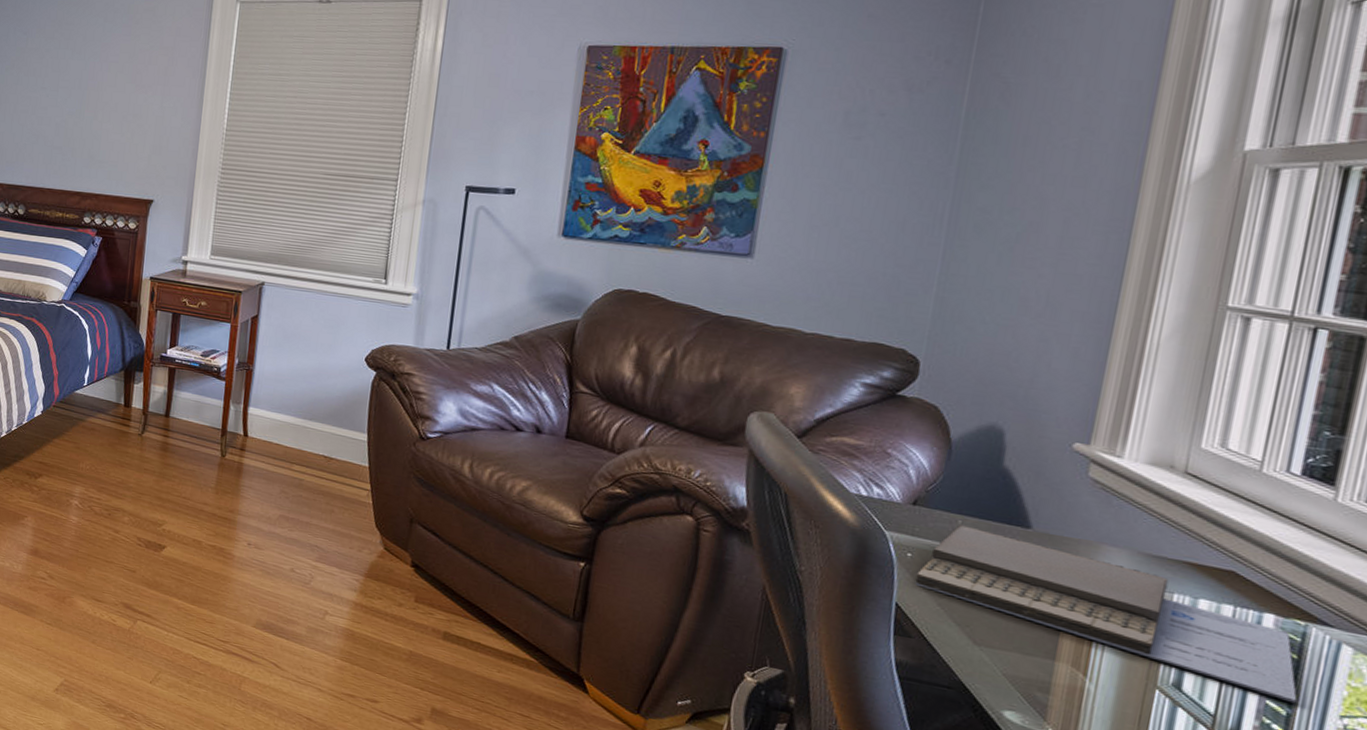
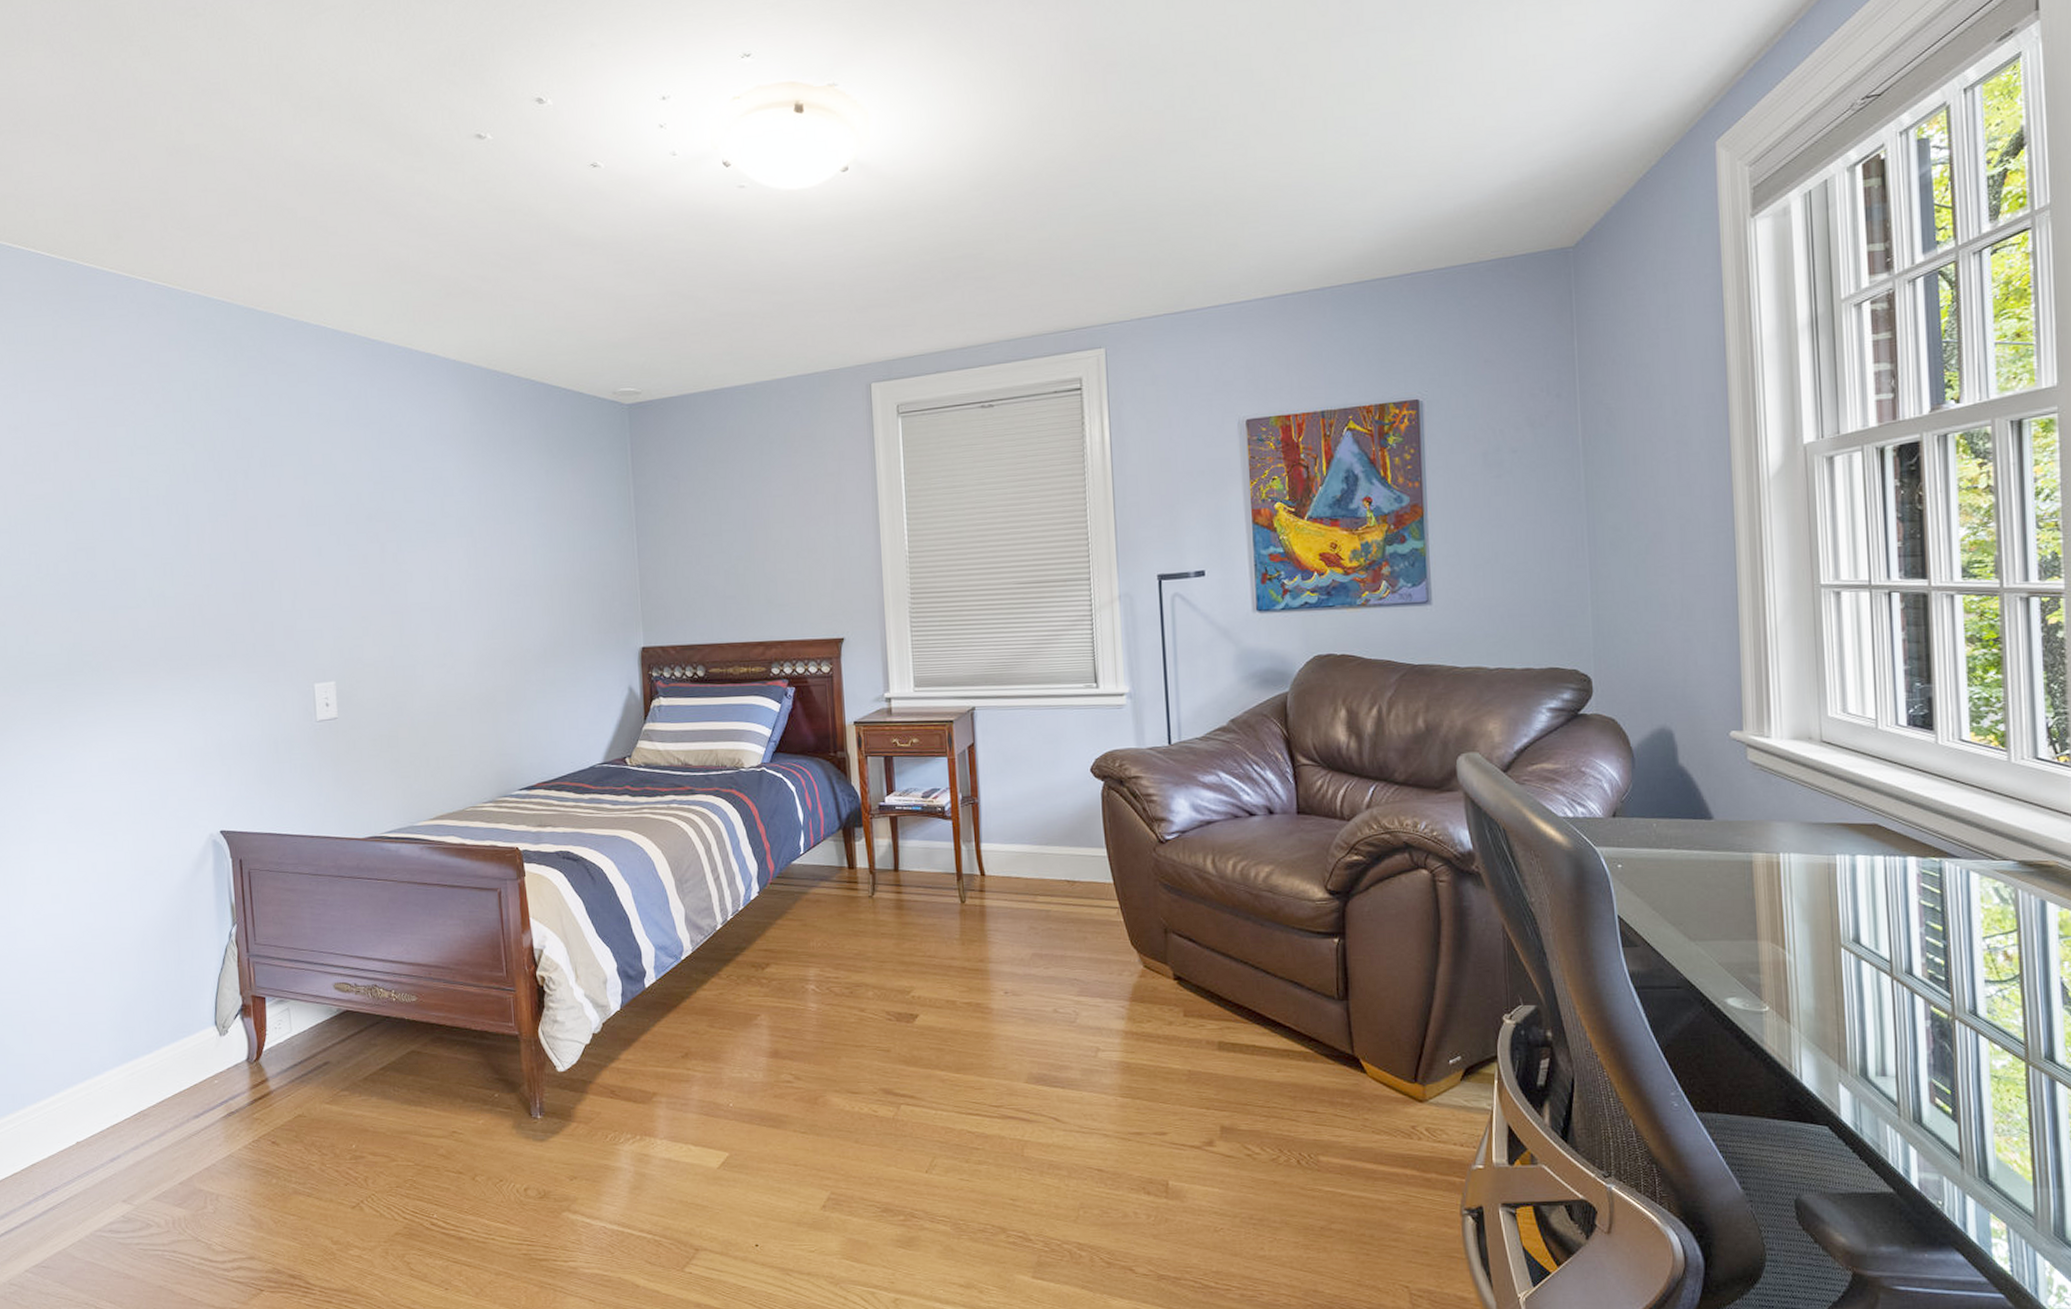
notebook: present [914,525,1298,704] -> none [1629,828,1949,935]

